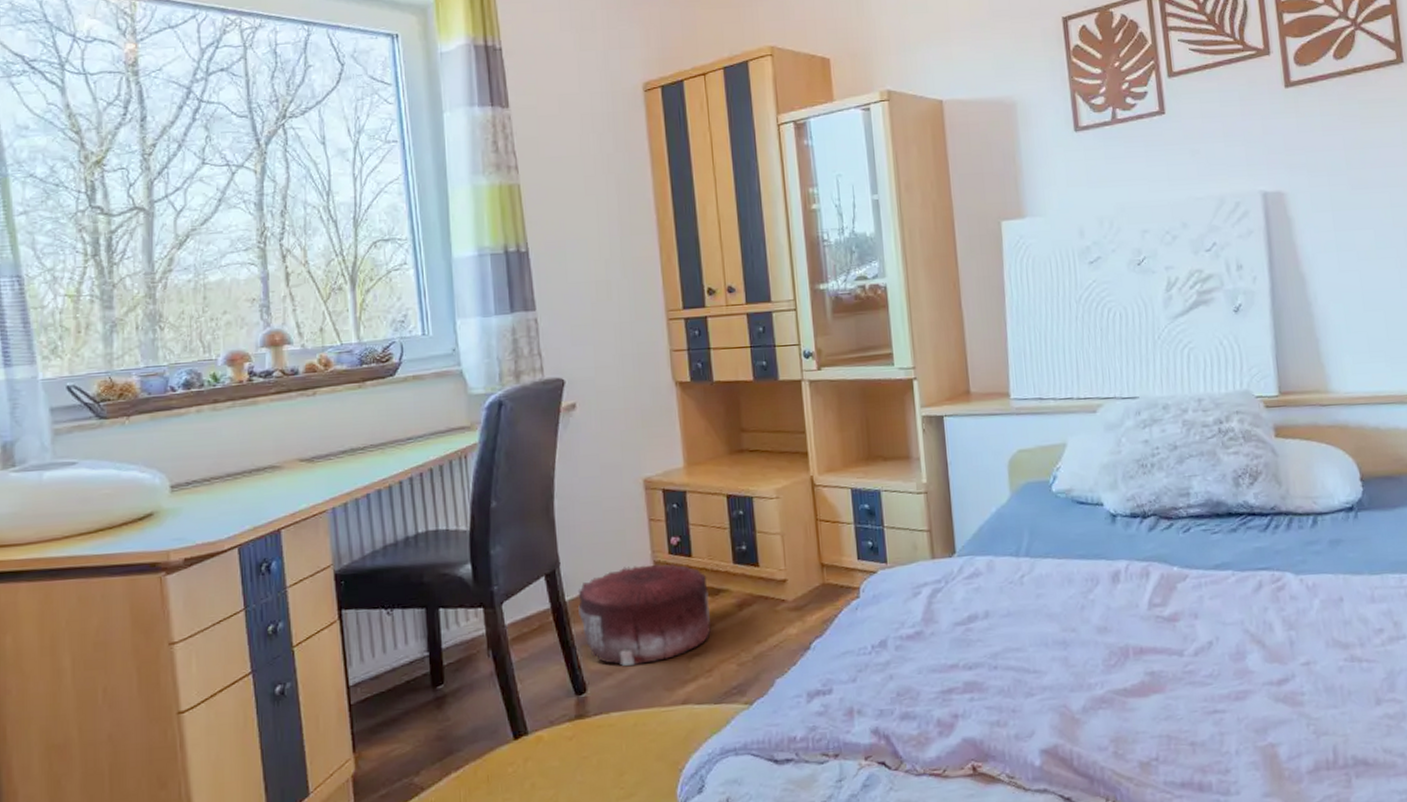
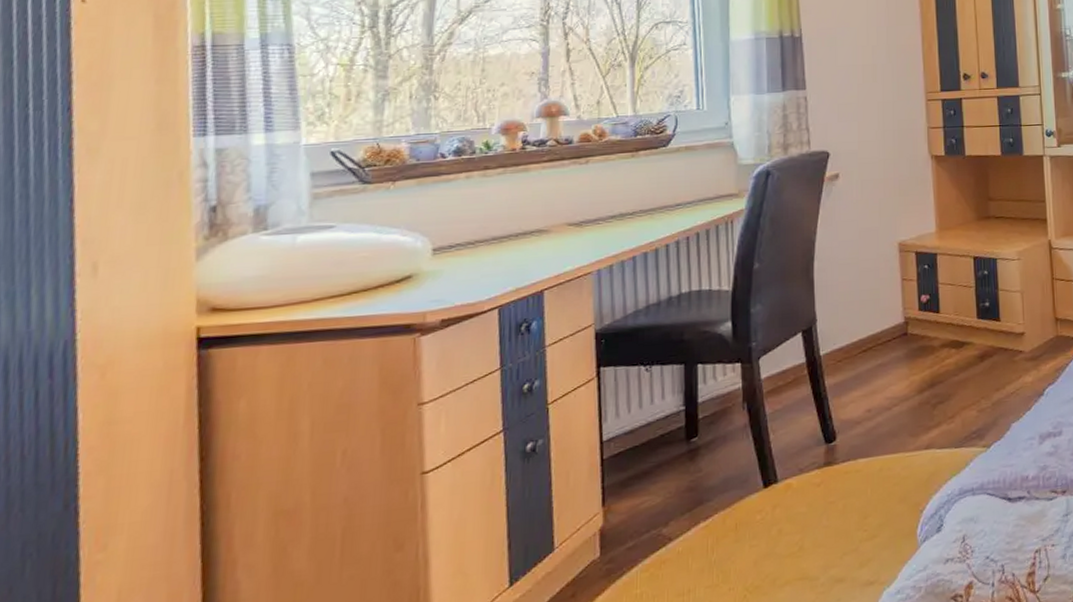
pouf: present [577,564,711,667] -> none [832,320,954,415]

